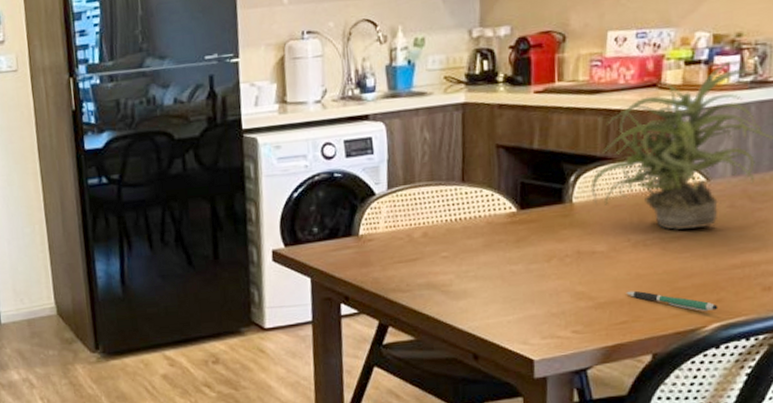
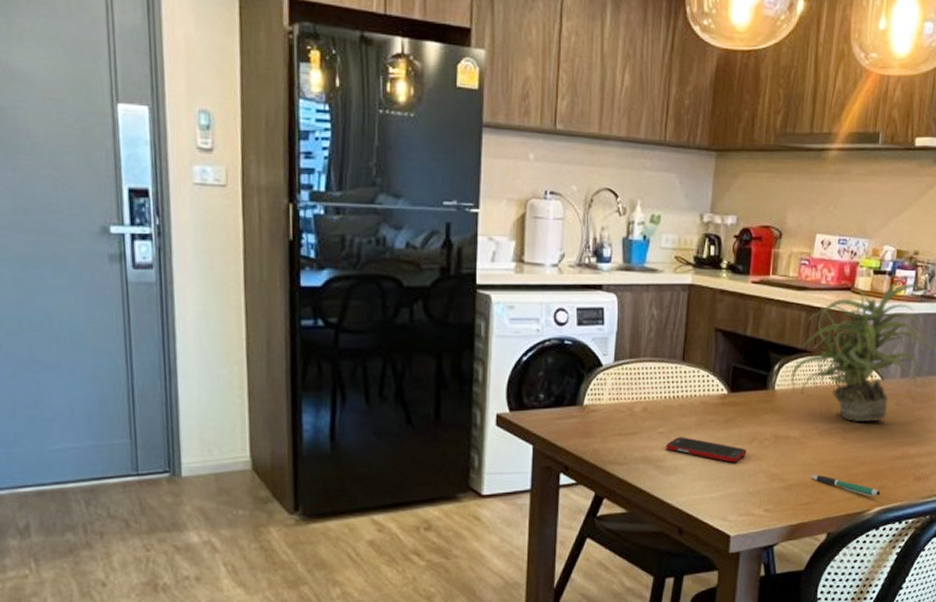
cell phone: none [451,259,545,283] -> present [666,437,747,463]

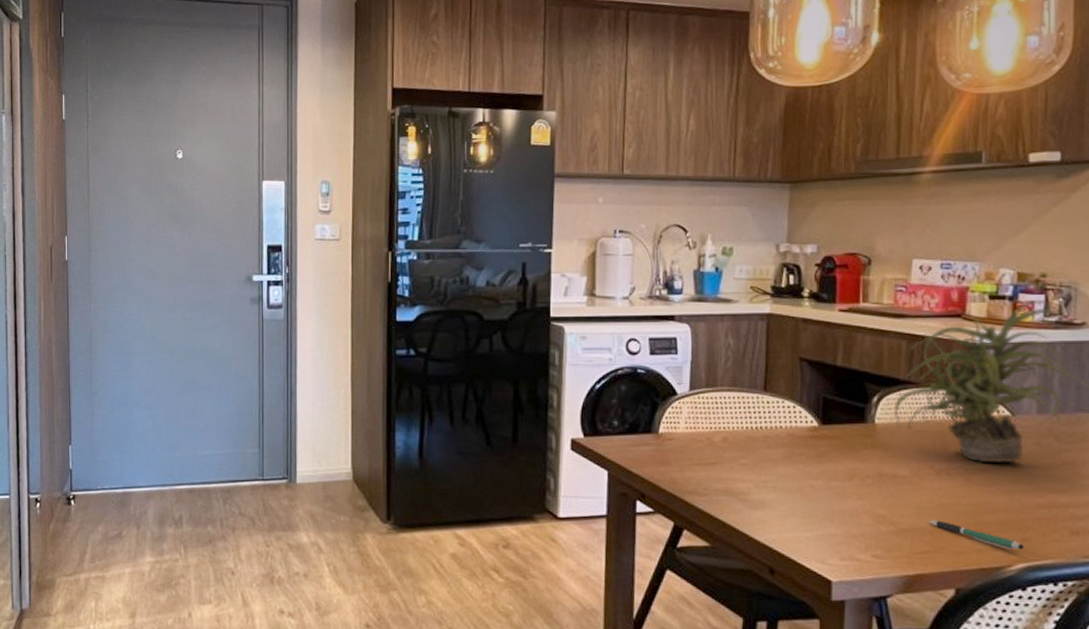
cell phone: present [666,437,747,463] -> none [750,470,846,500]

